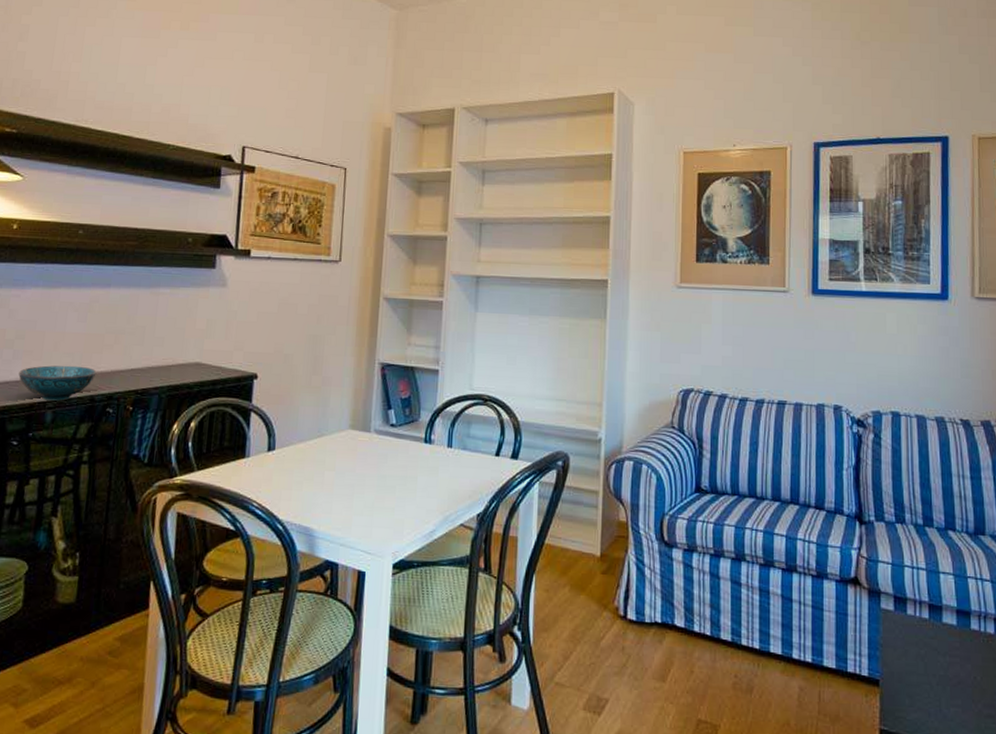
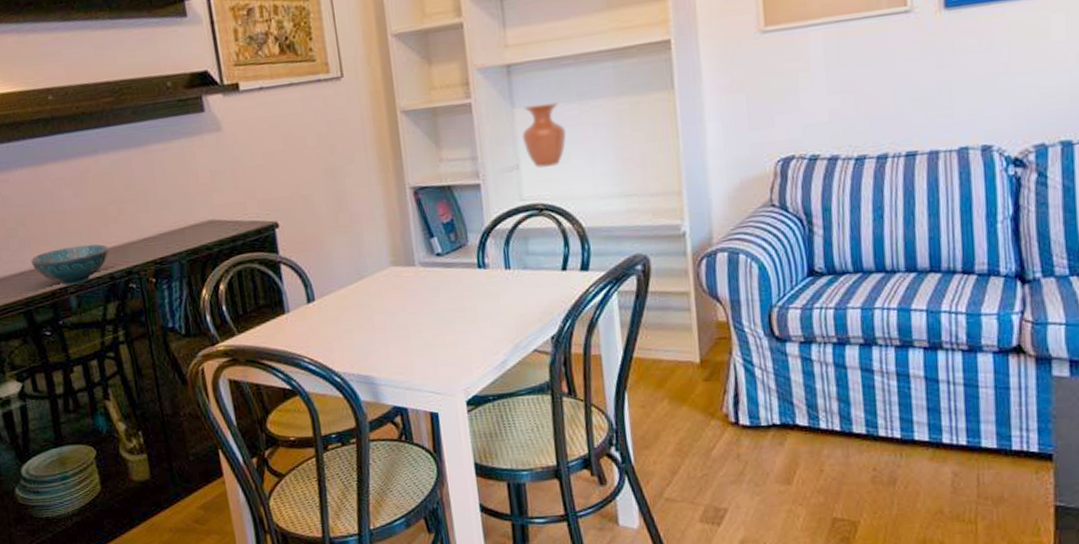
vase: none [479,312,516,366] -> present [522,102,567,168]

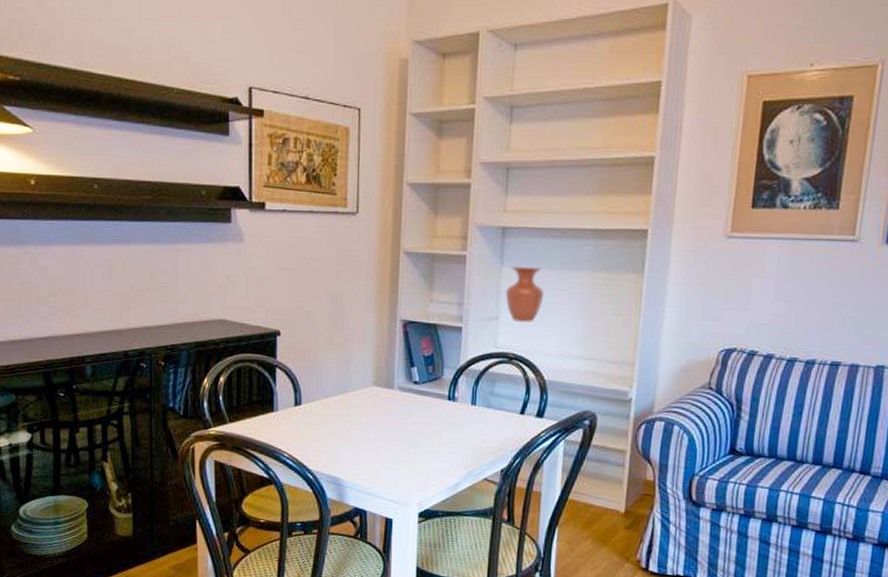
decorative bowl: present [31,244,109,286] -> none [56,321,127,356]

